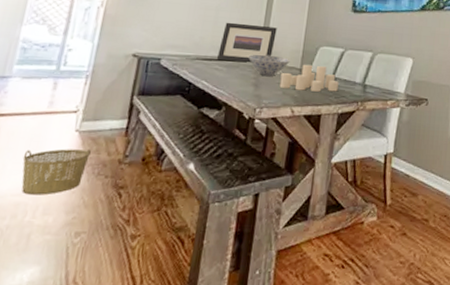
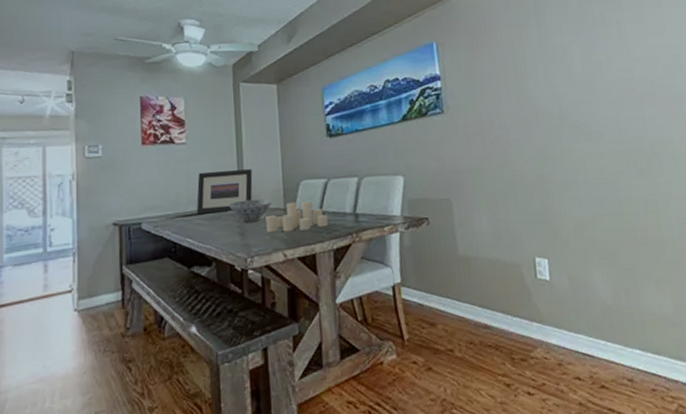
basket: present [21,149,91,195] -> none [30,326,93,381]

